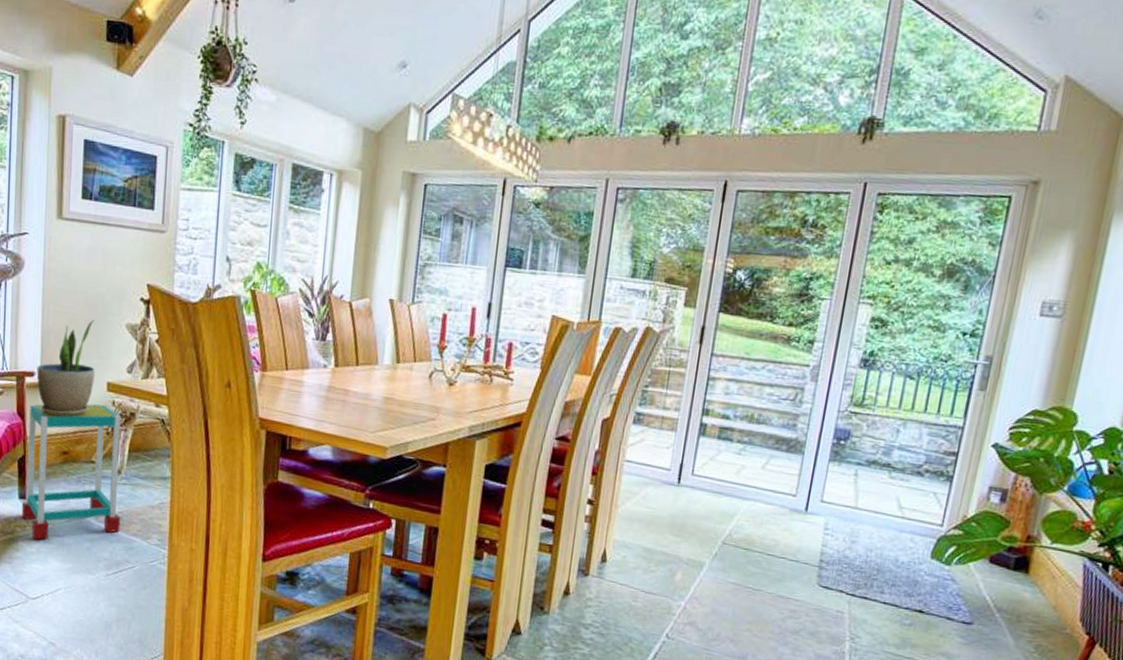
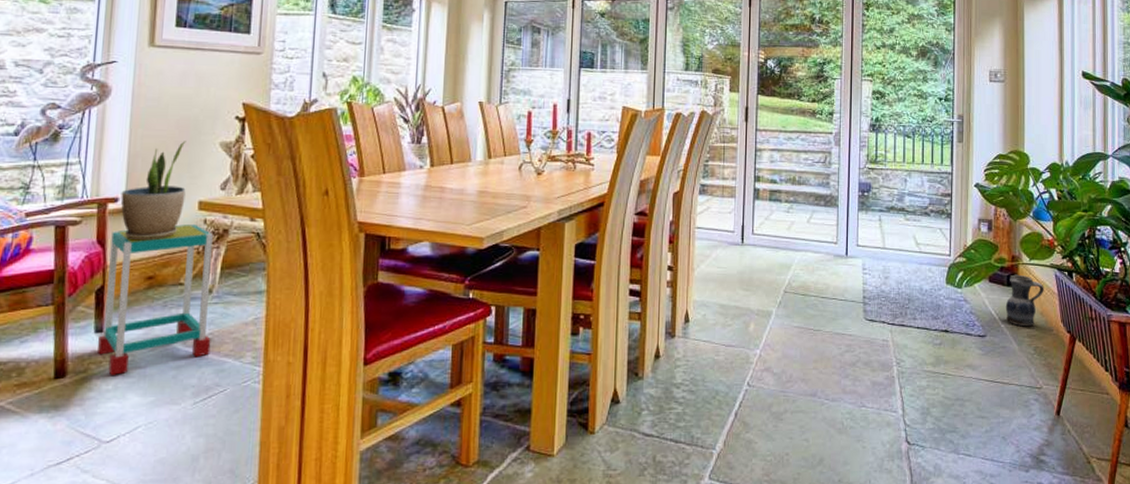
ceramic jug: none [1004,557,1065,620] -> present [1005,274,1044,326]

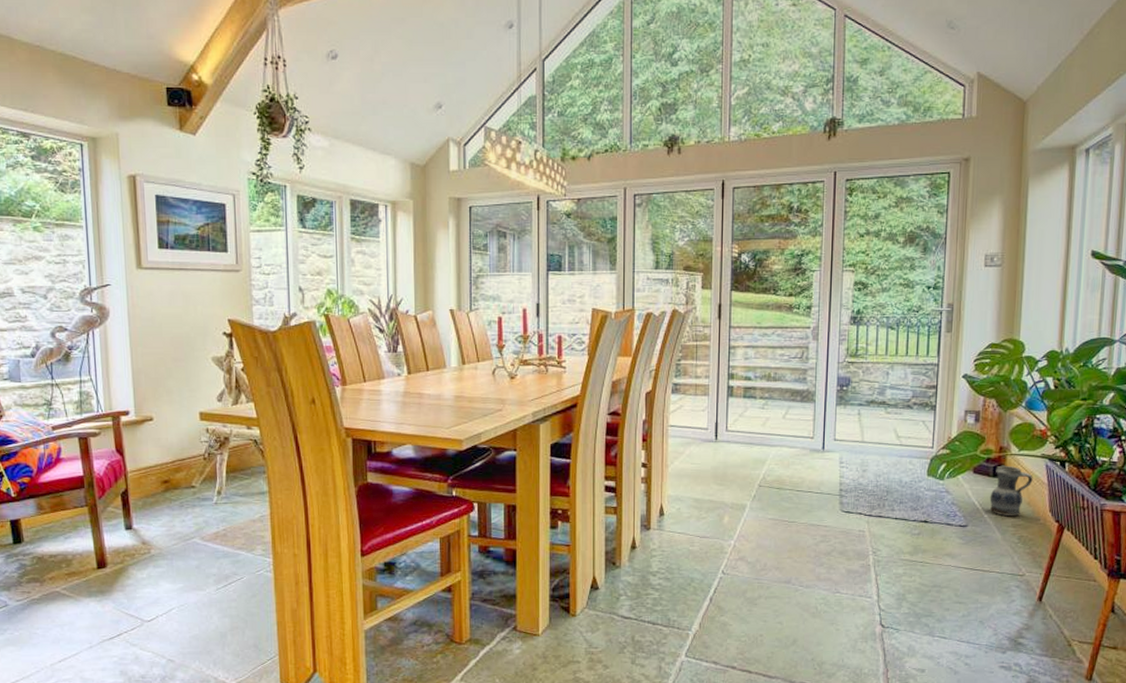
side table: present [98,223,213,375] -> none [128,432,226,566]
potted plant: present [120,141,186,241] -> none [131,357,187,449]

